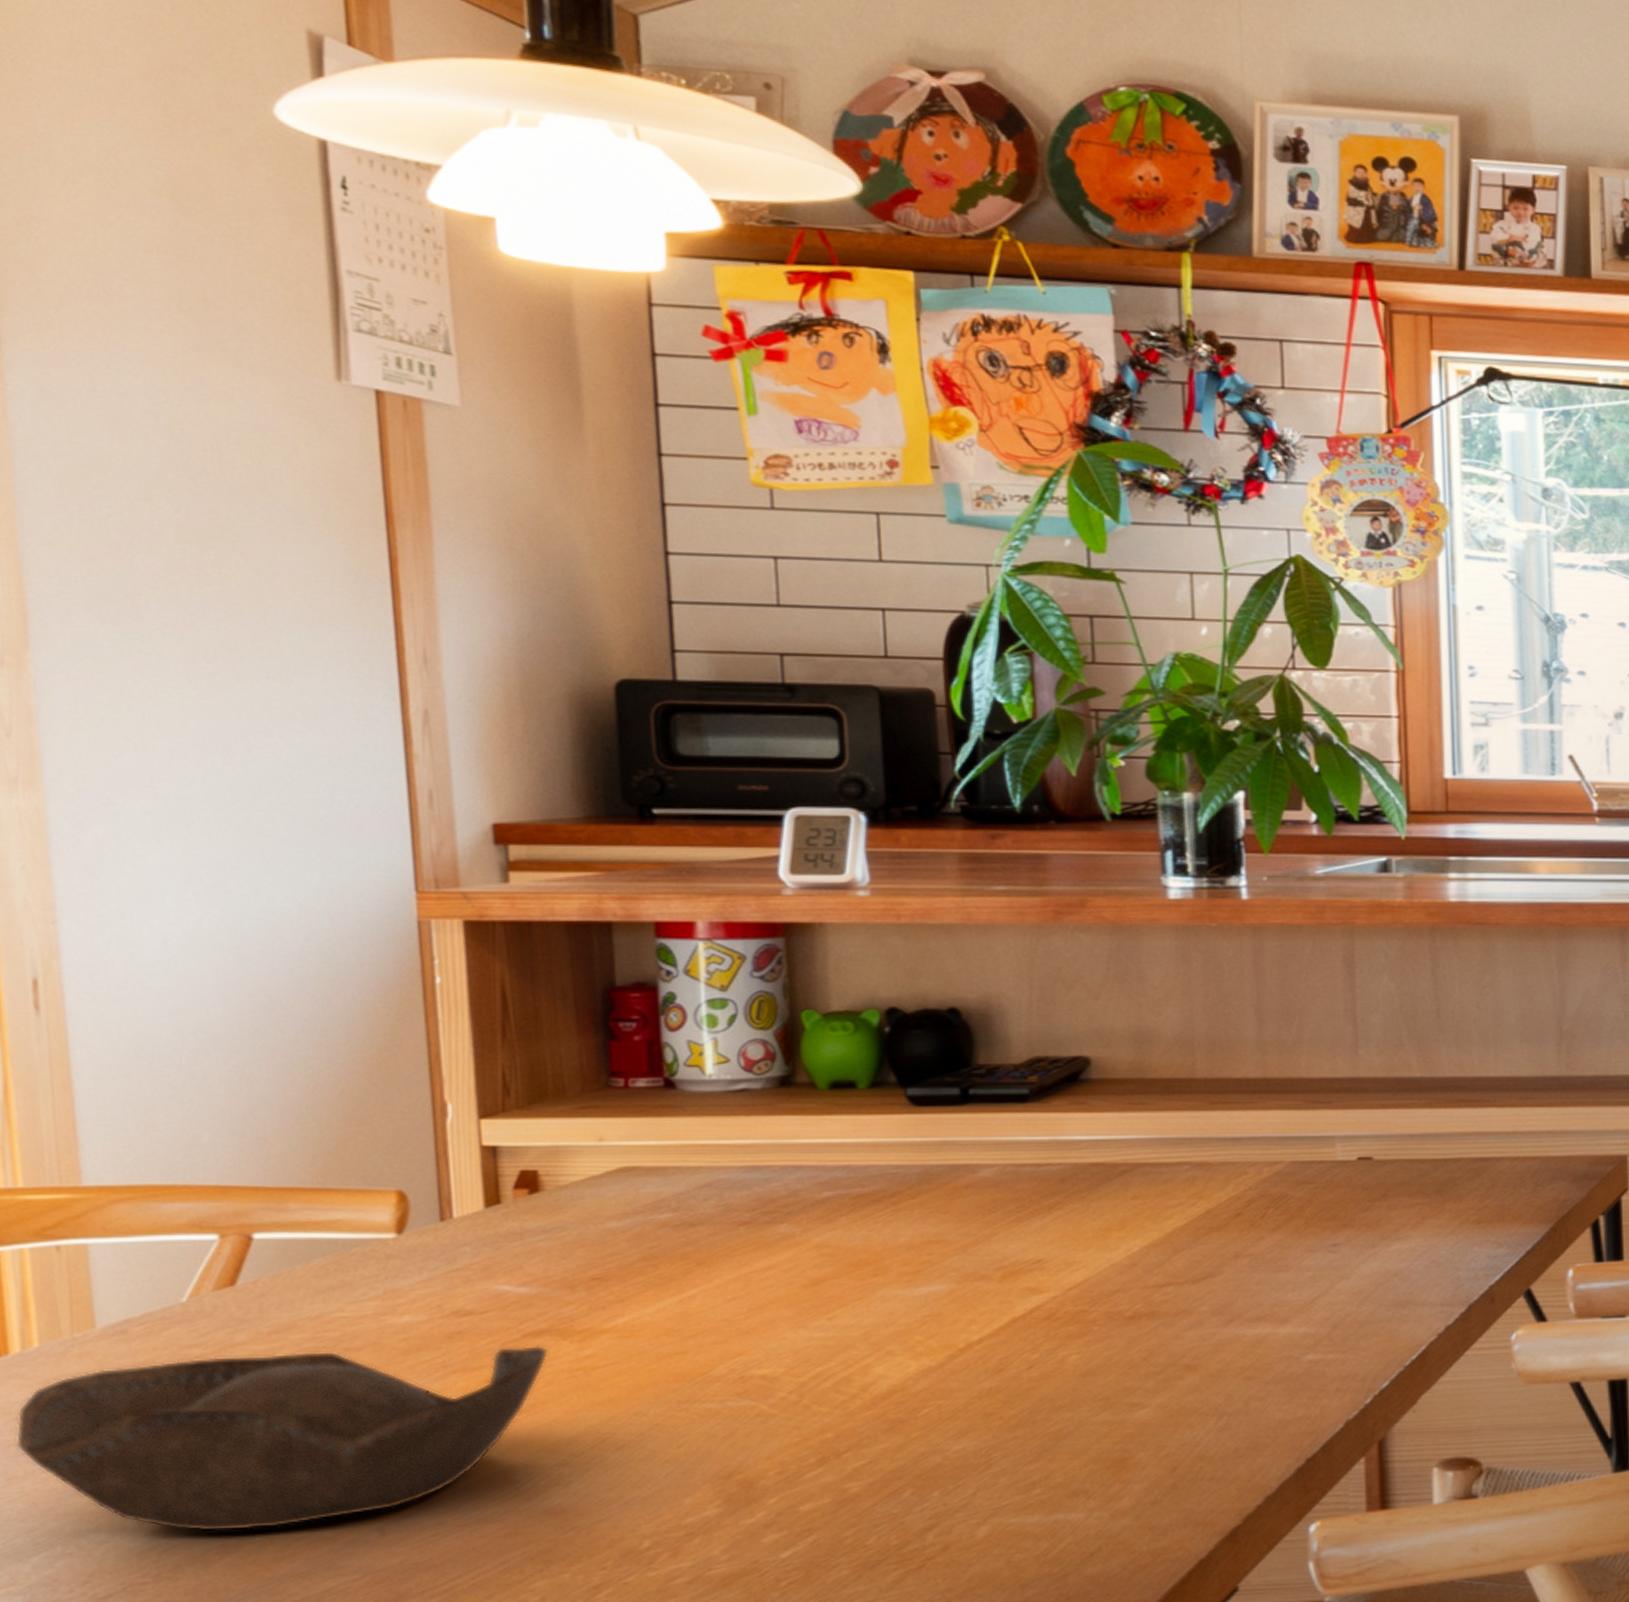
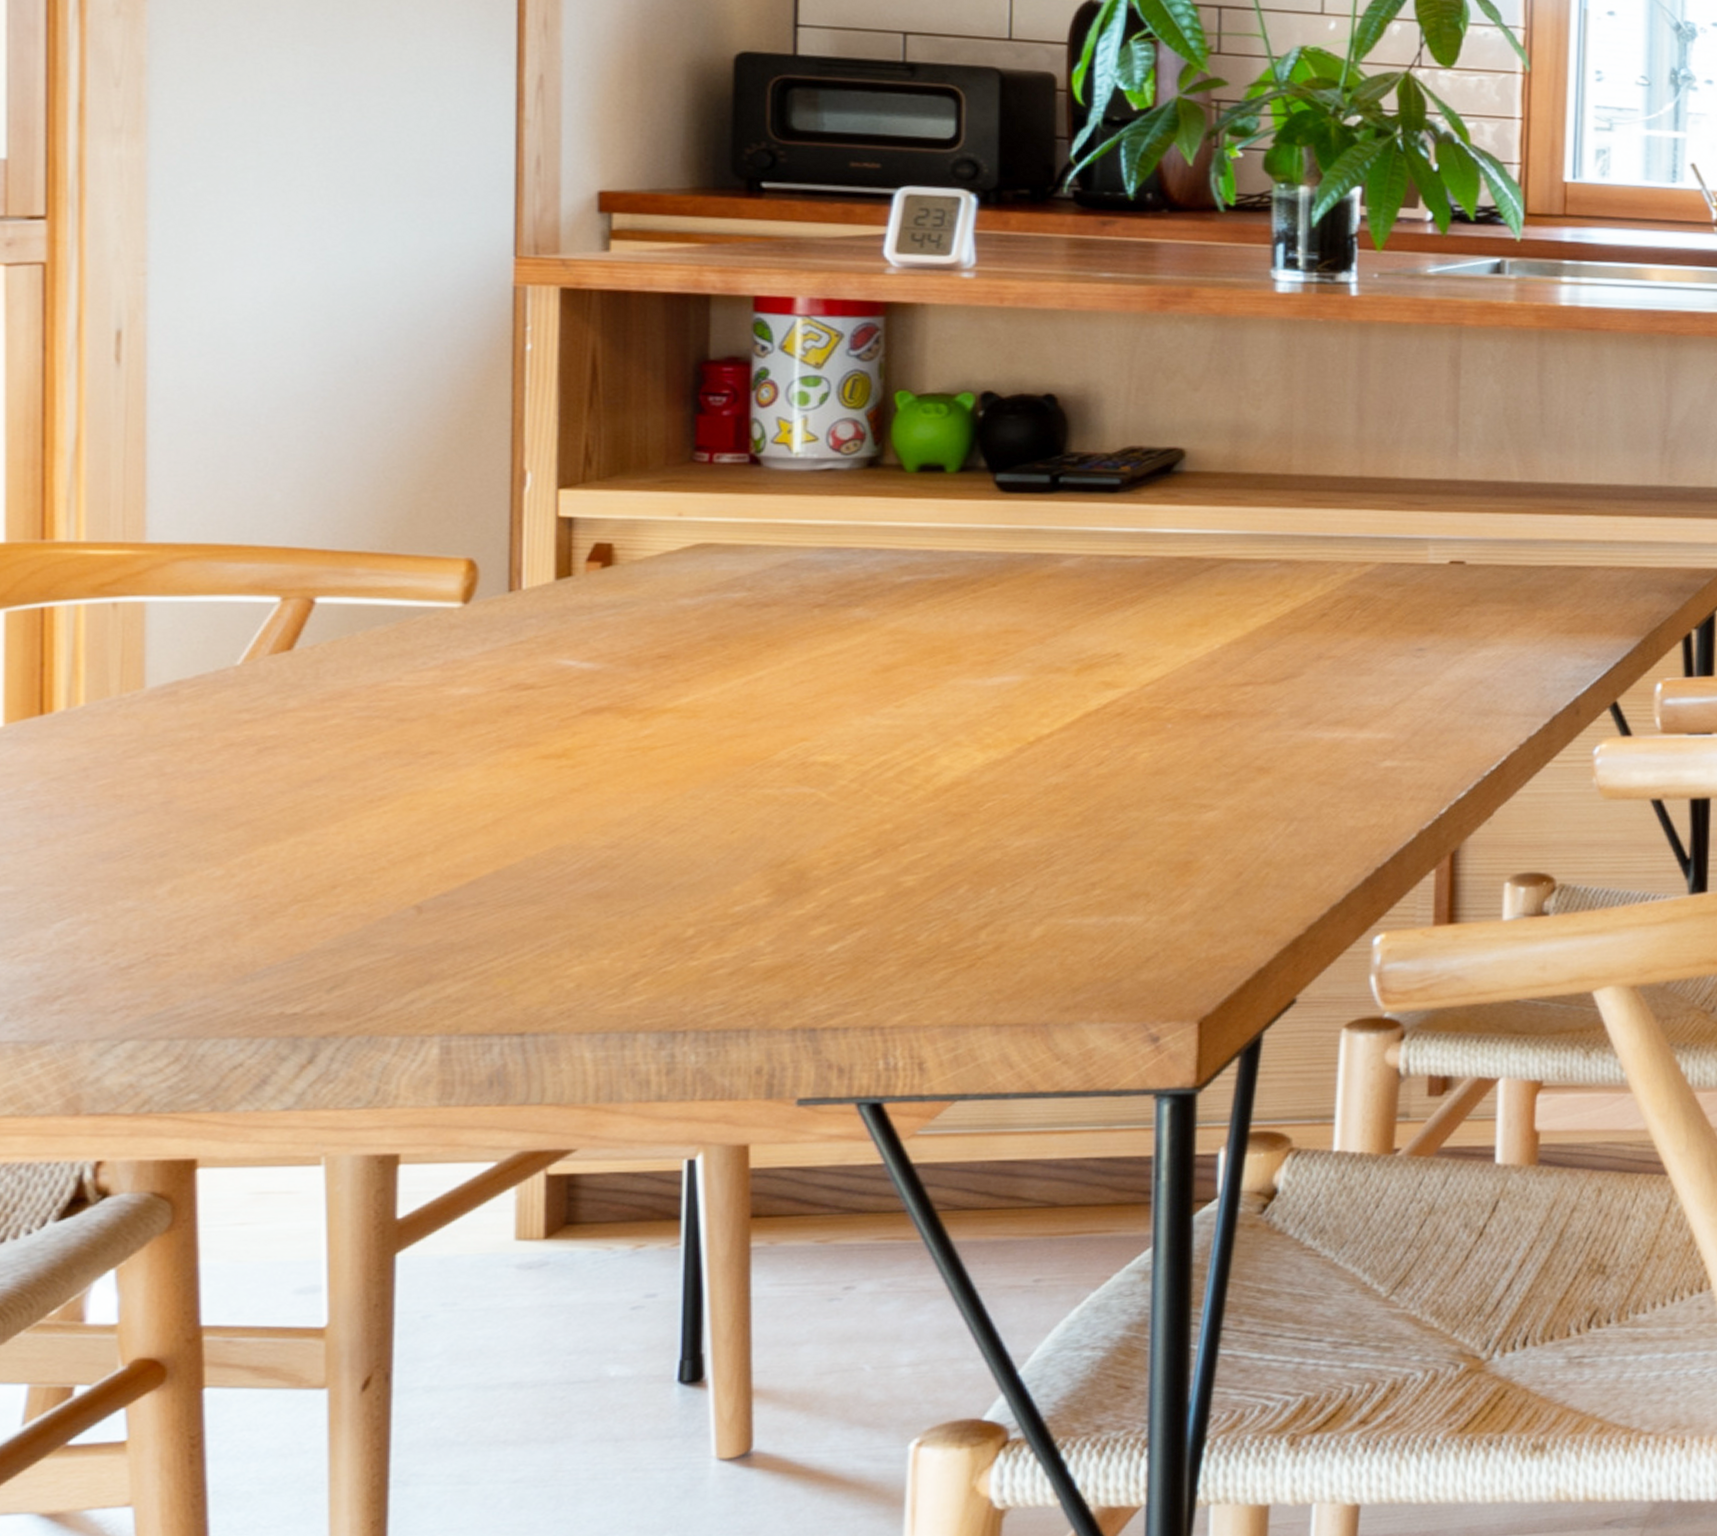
bowl: present [15,1345,549,1532] -> none [51,720,608,904]

